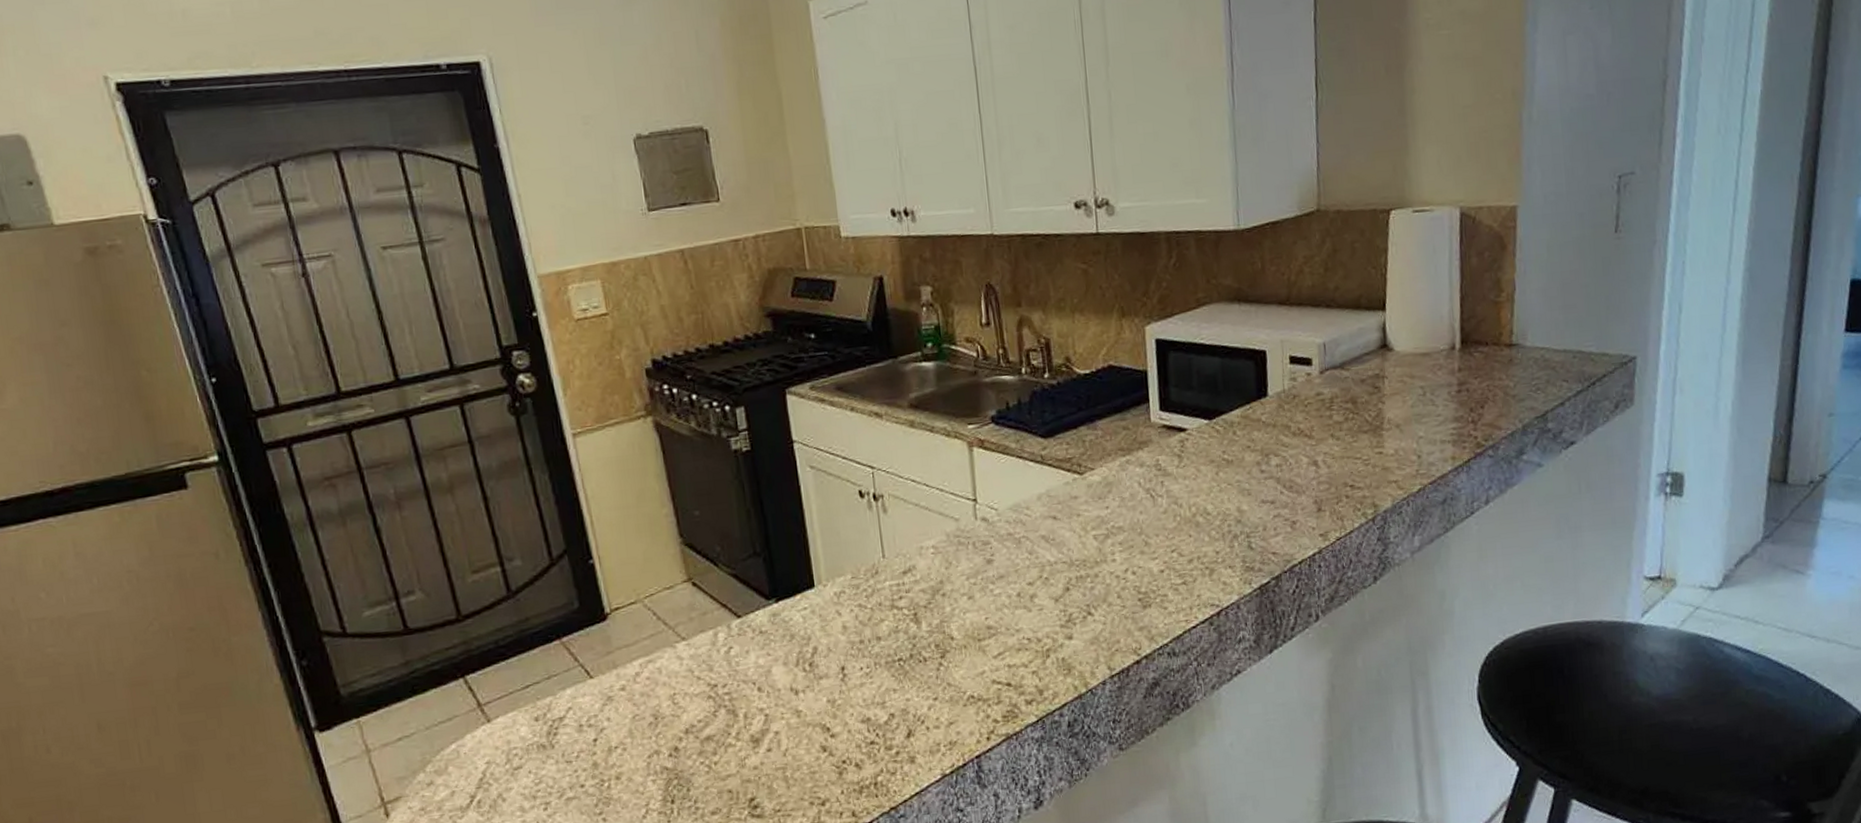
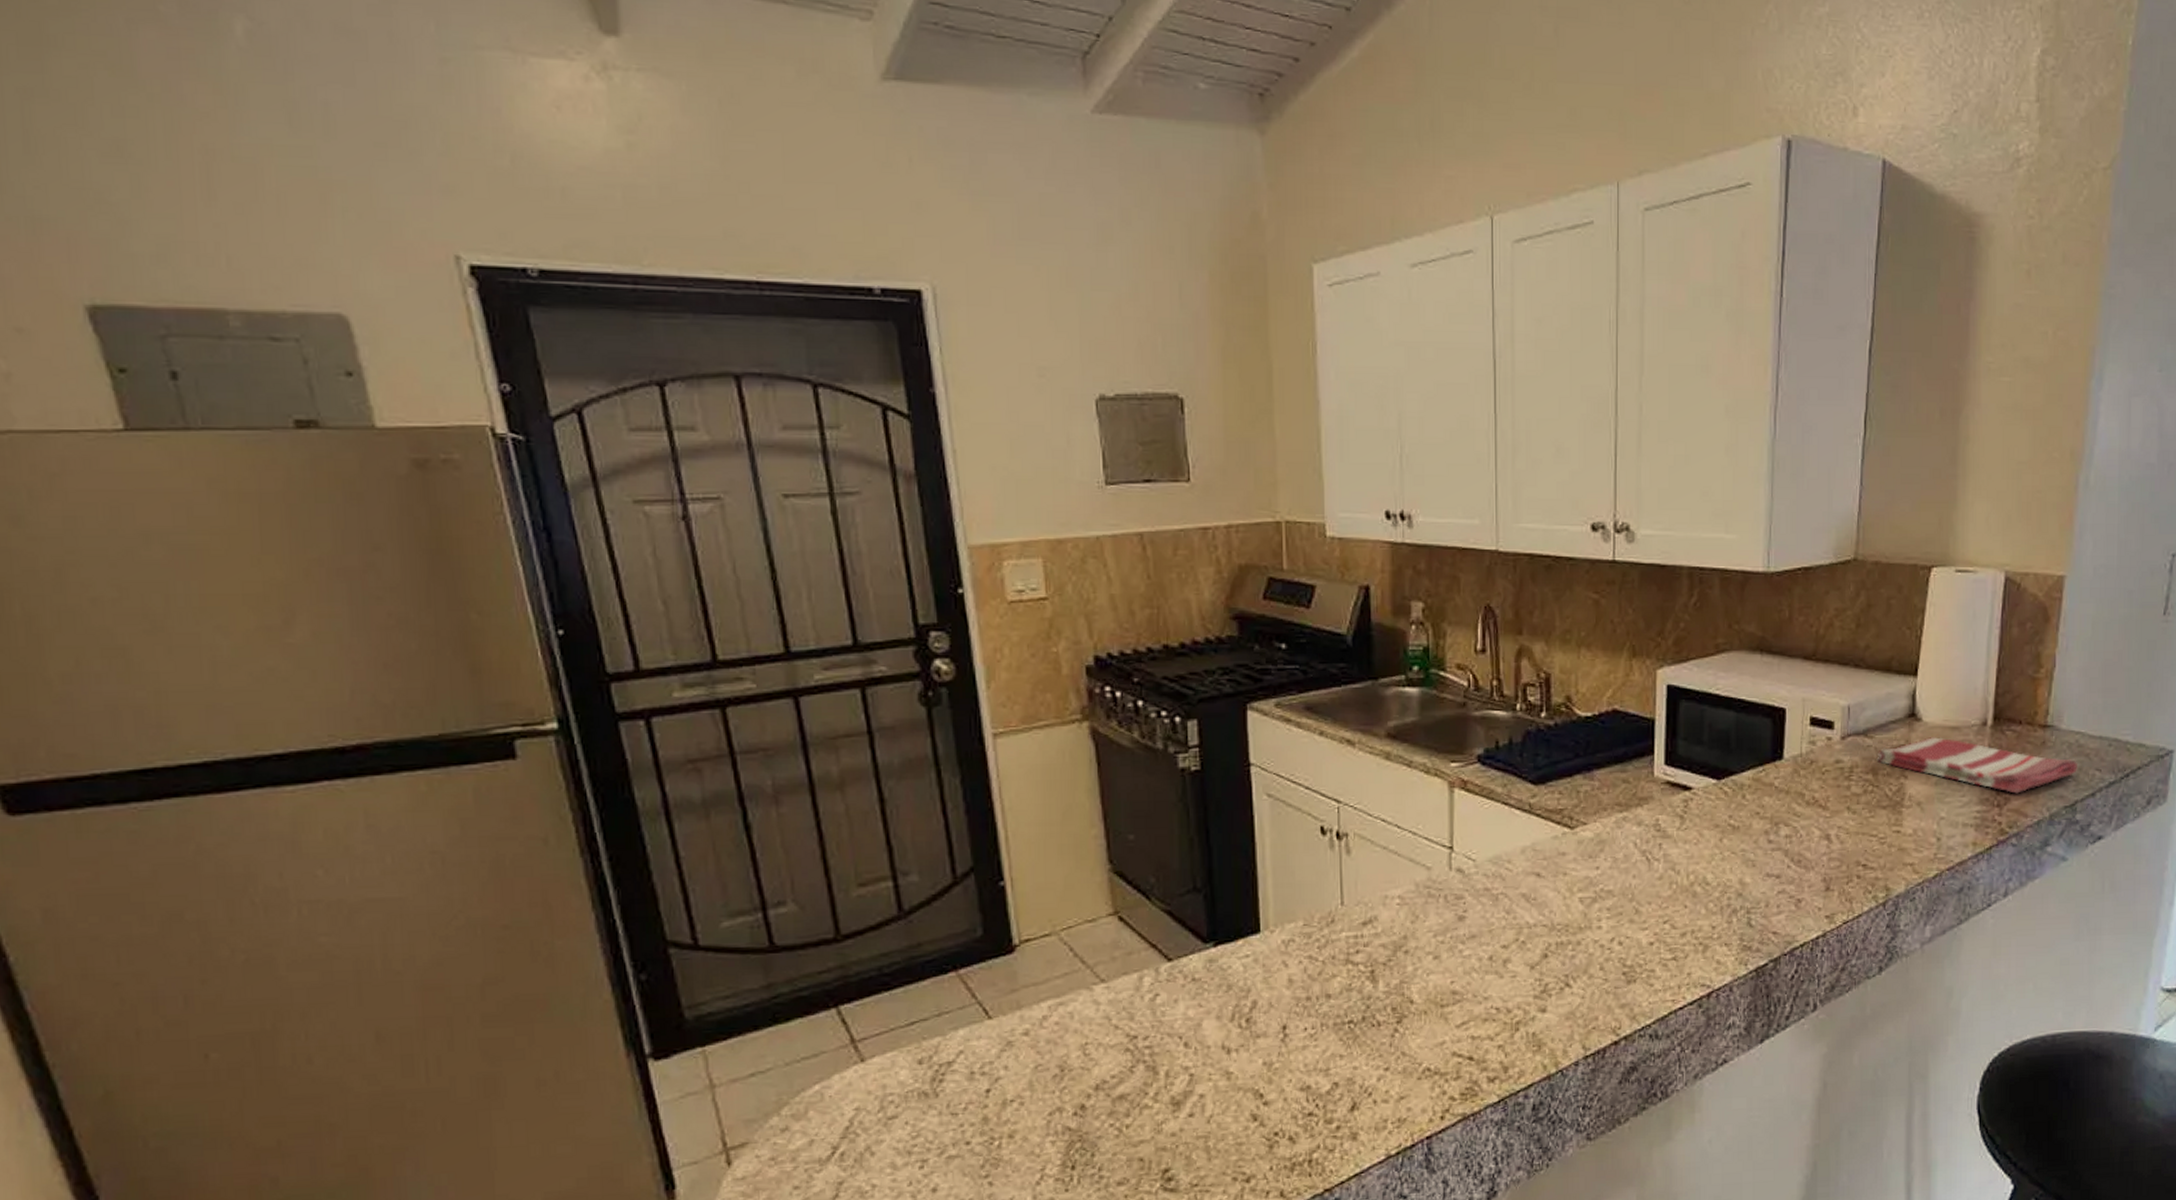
dish towel: none [1354,364,1545,409] -> present [1876,737,2077,794]

